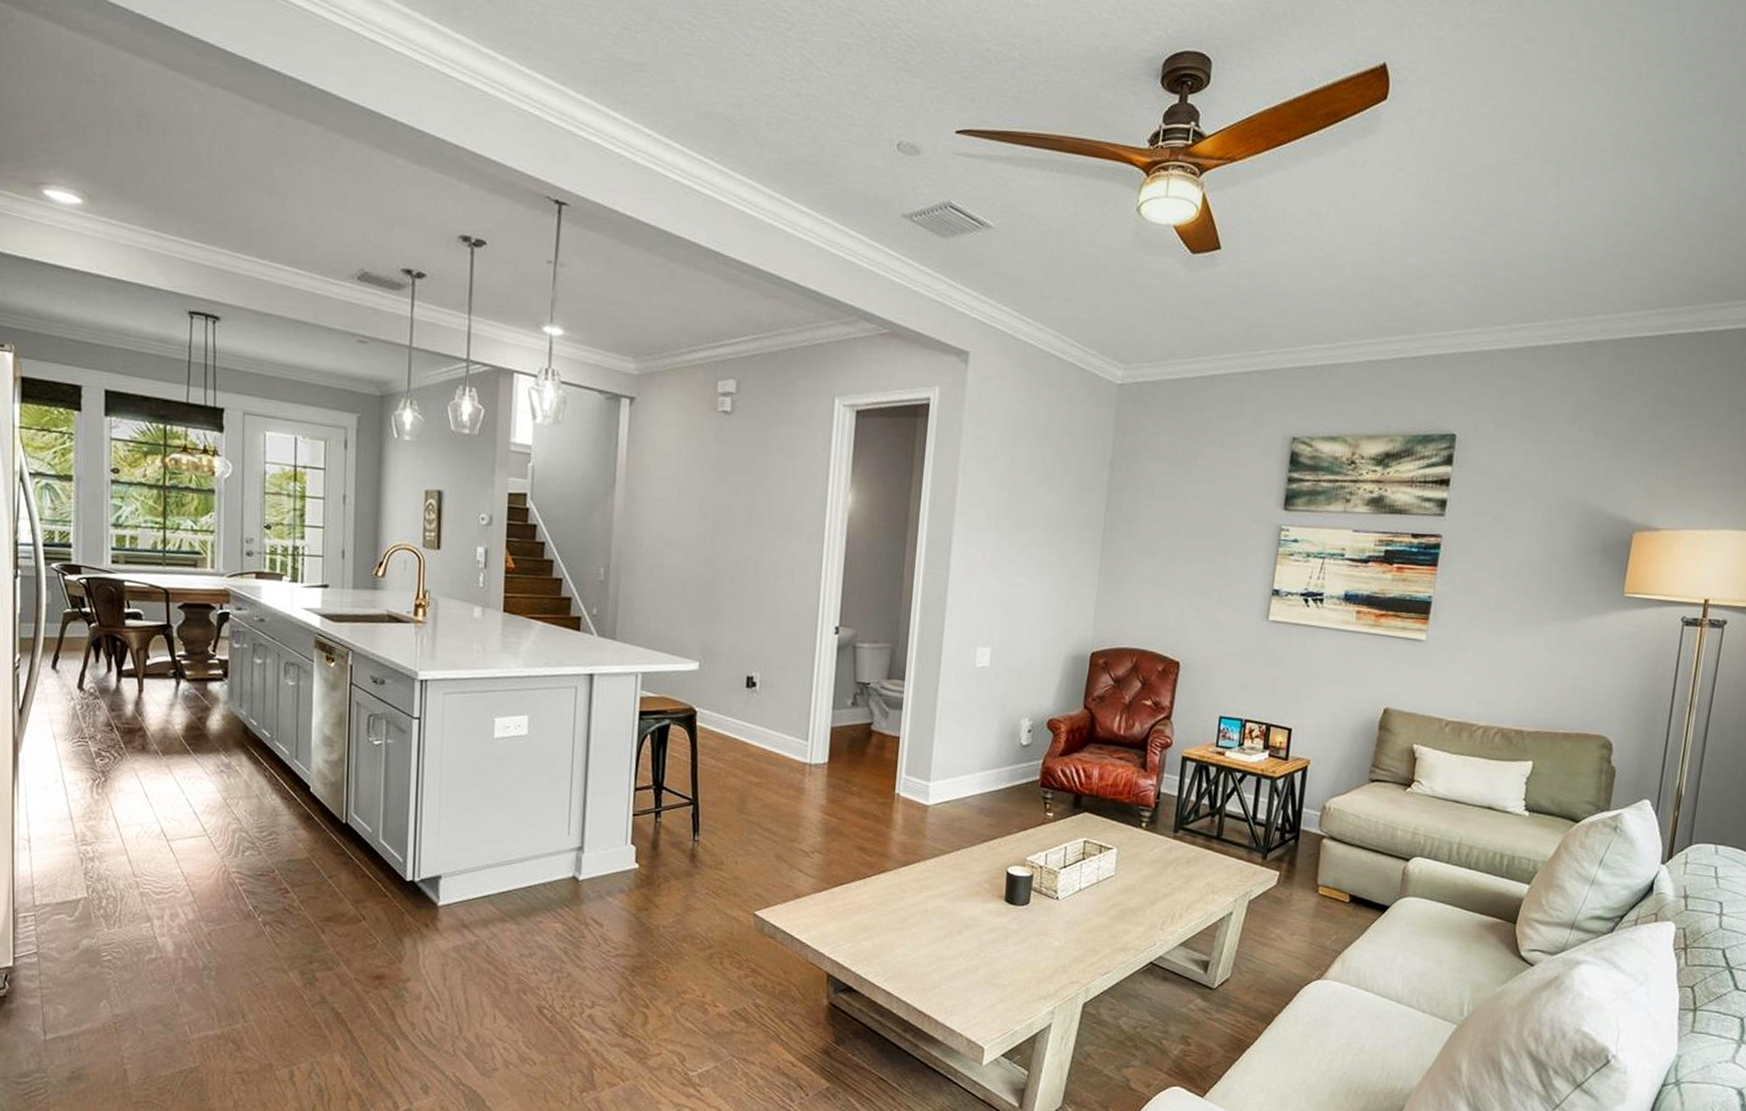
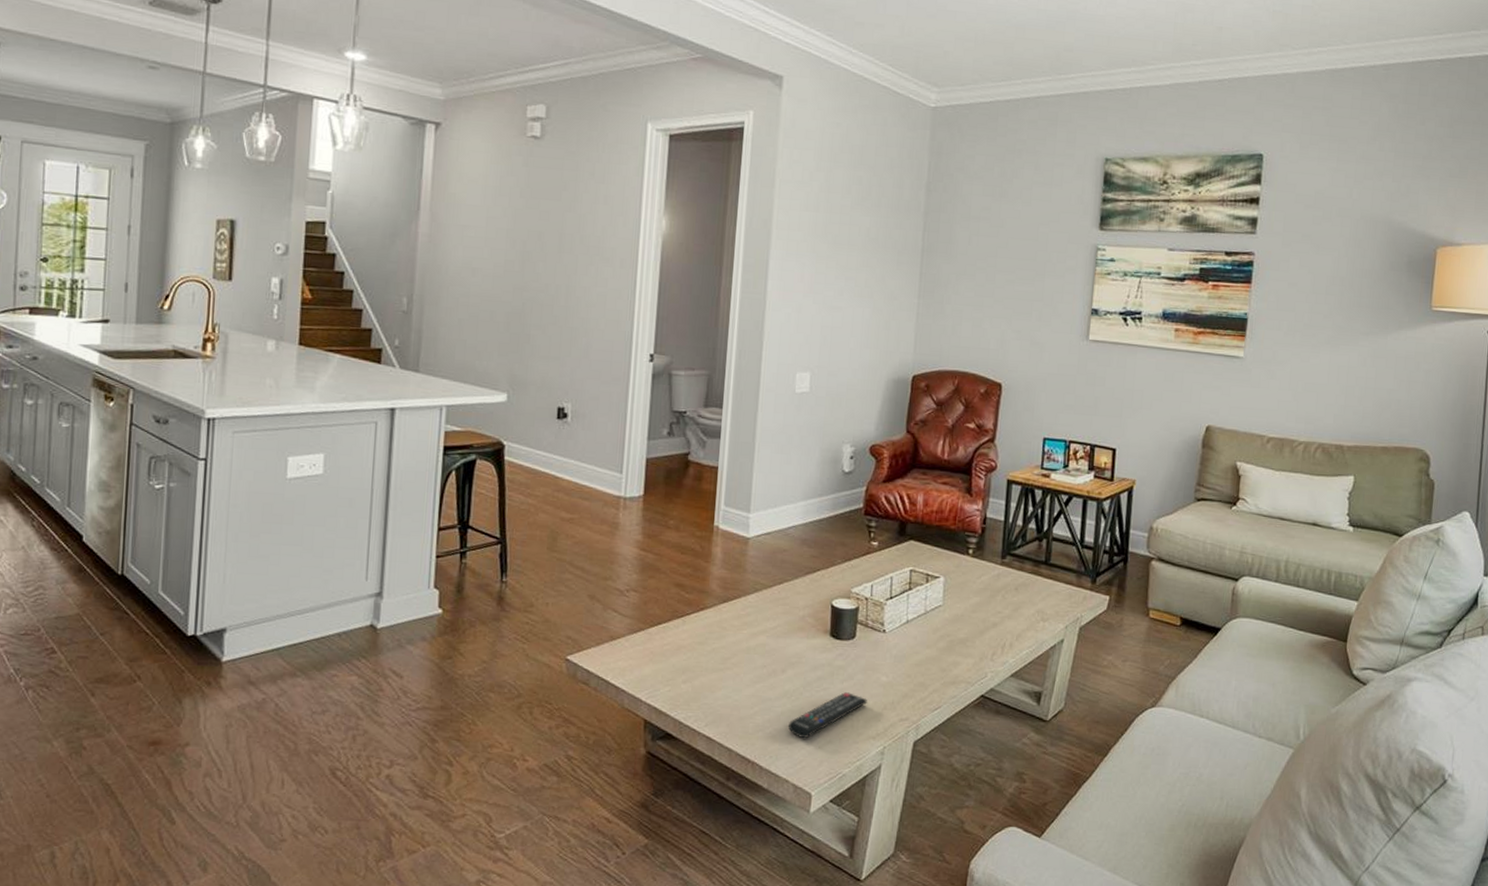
remote control: none [962,954,1039,997] -> present [787,692,867,739]

